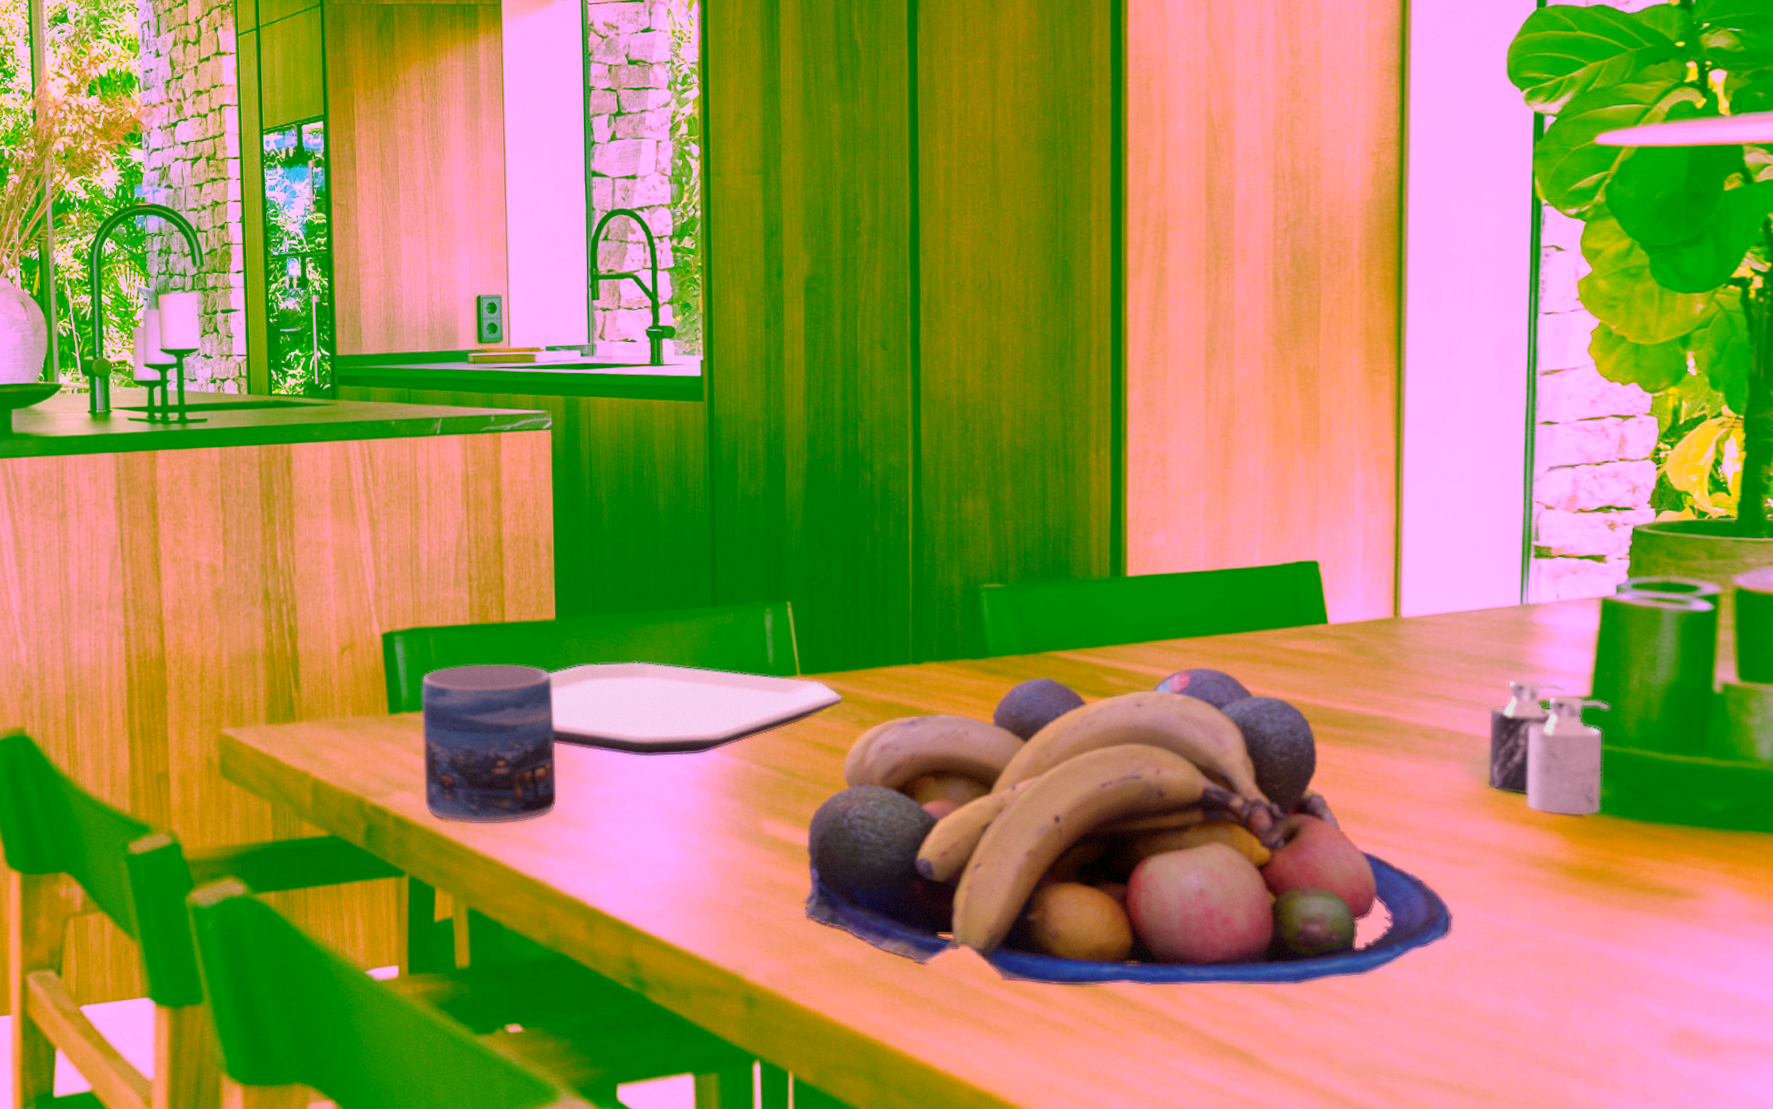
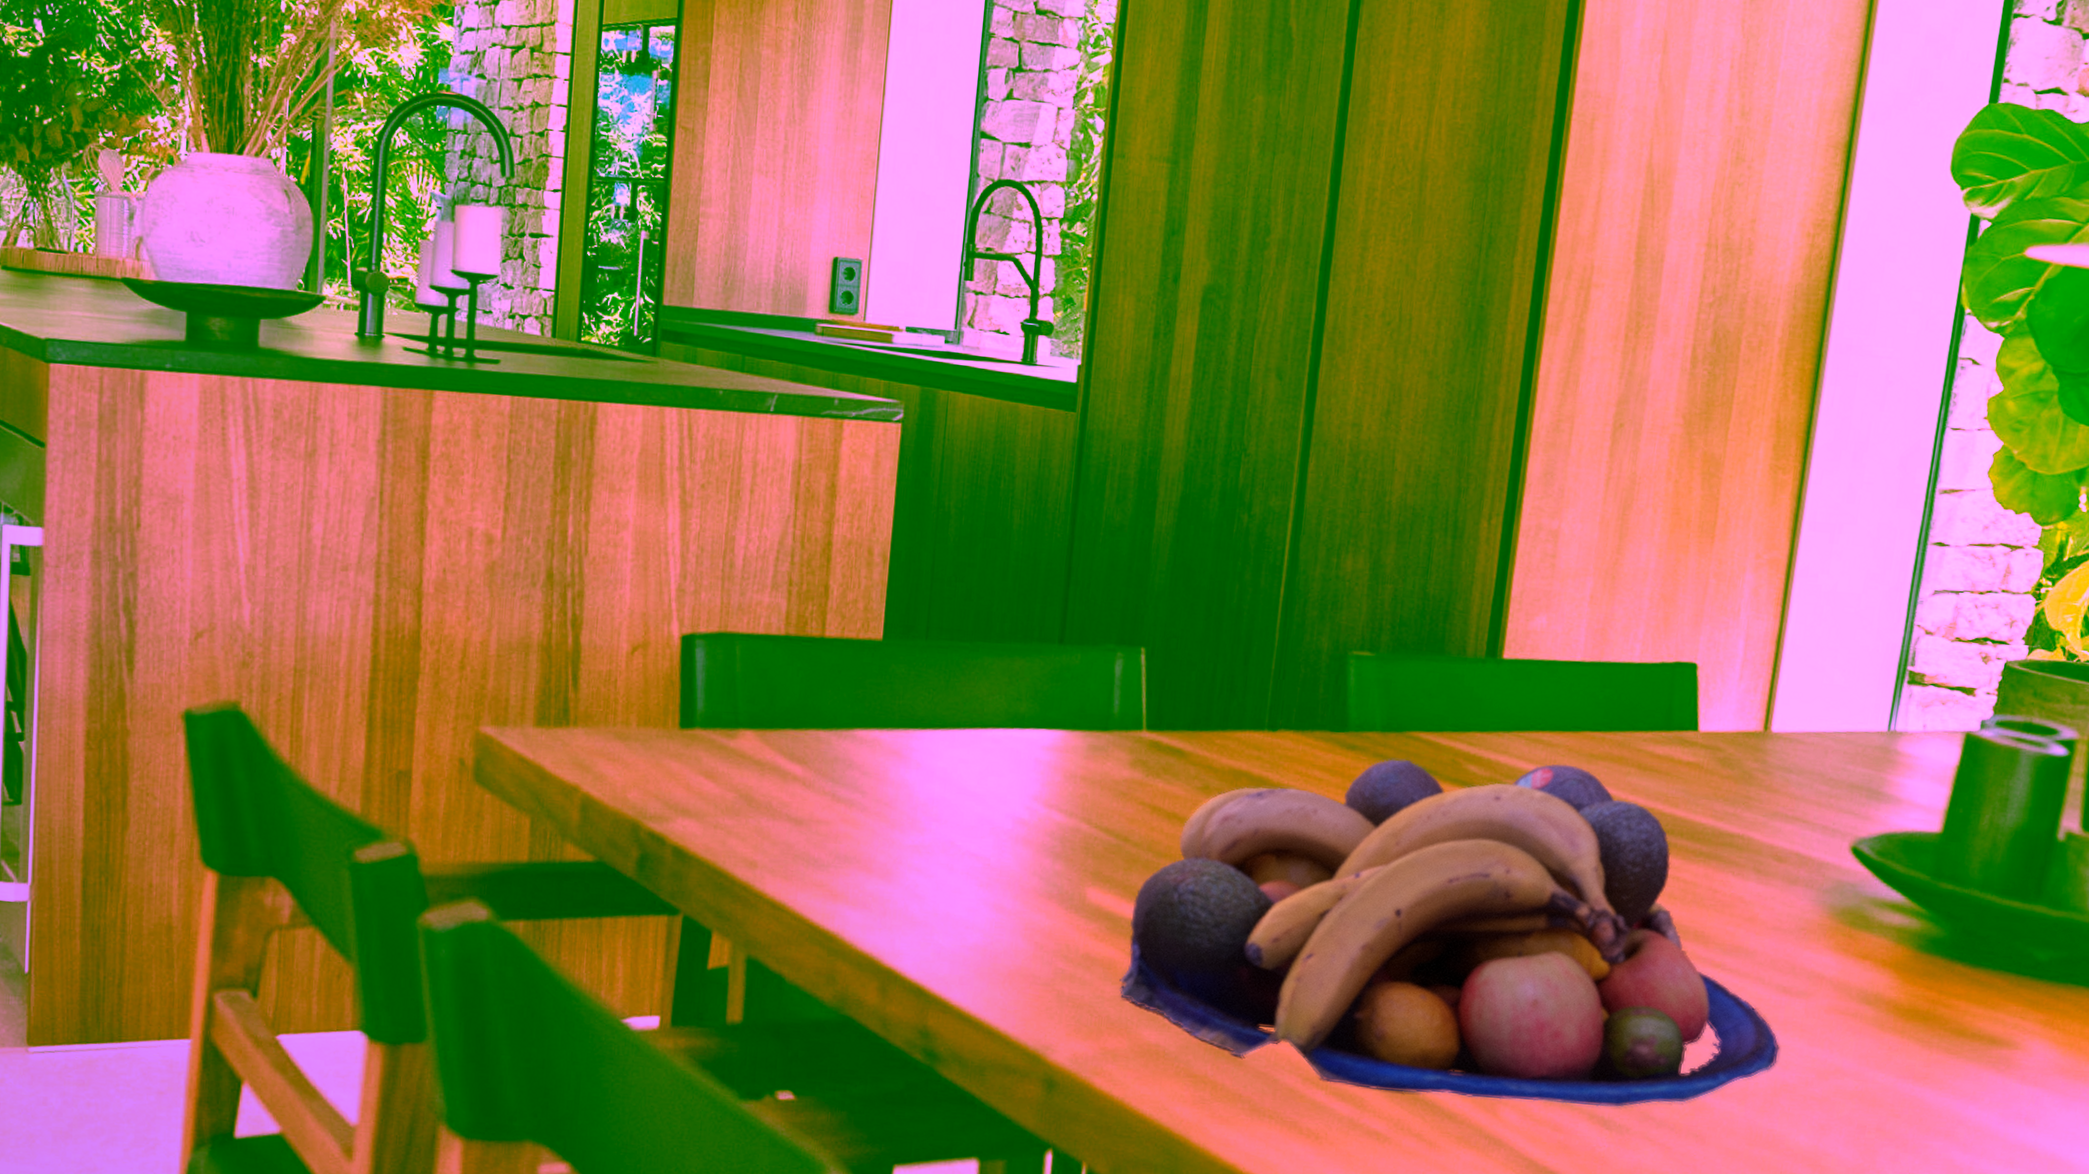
mug: present [421,664,557,824] -> none [710,681,871,866]
plate: present [548,662,843,757] -> none [865,694,1189,808]
candle: present [1488,678,1609,816] -> none [1831,807,1957,955]

